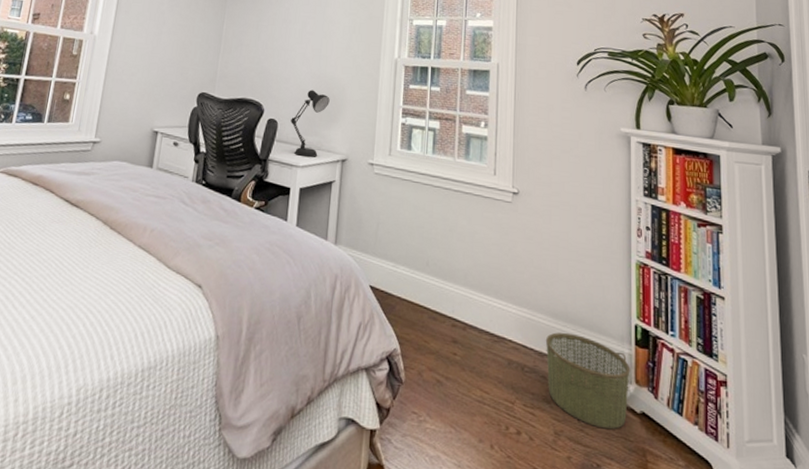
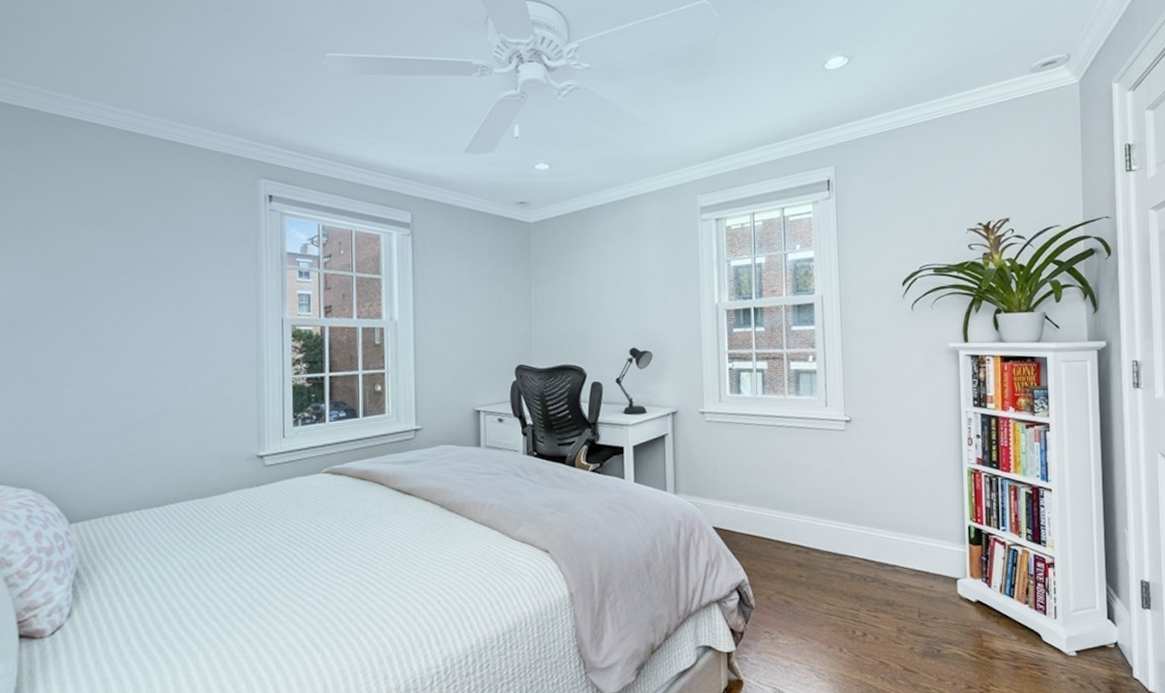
basket: present [545,332,630,430] -> none [884,542,965,620]

